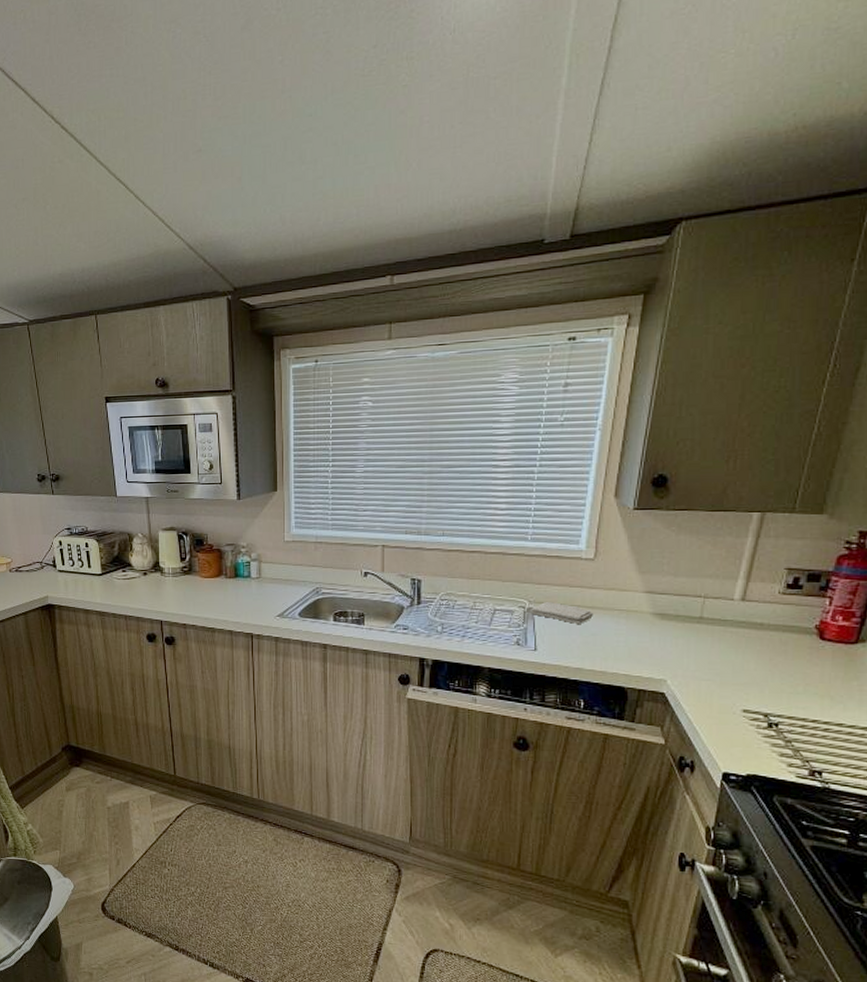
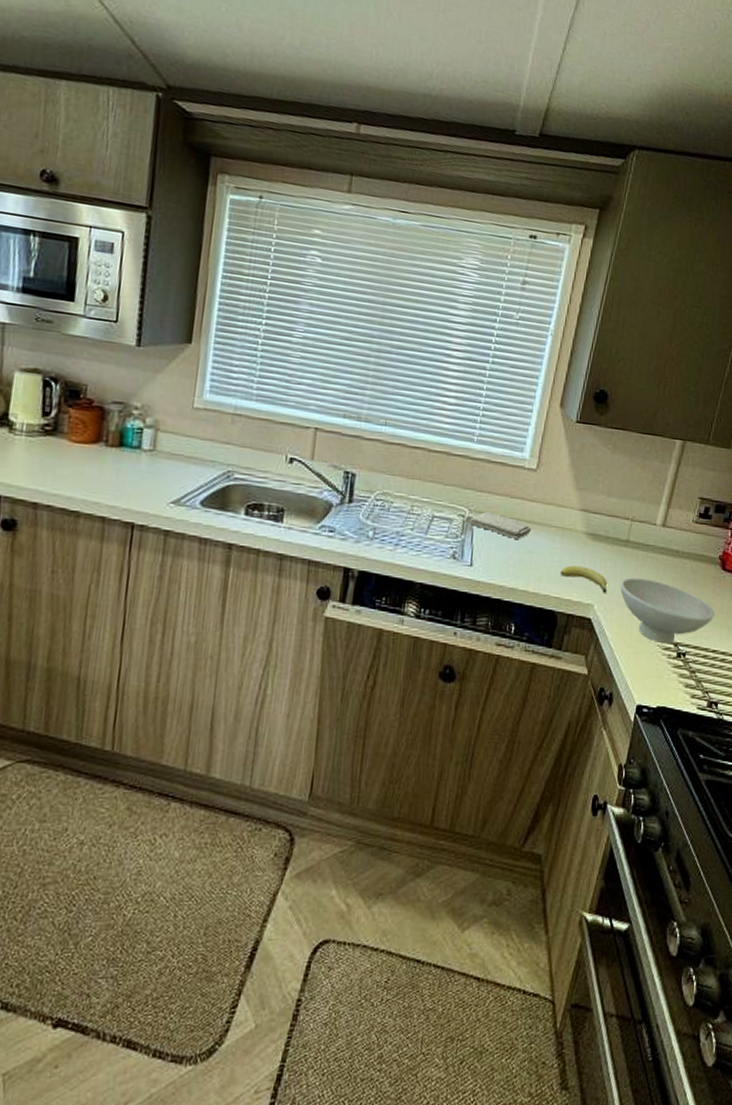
fruit: none [627,645,681,668] -> present [560,565,608,593]
bowl: none [694,652,814,714] -> present [619,577,716,643]

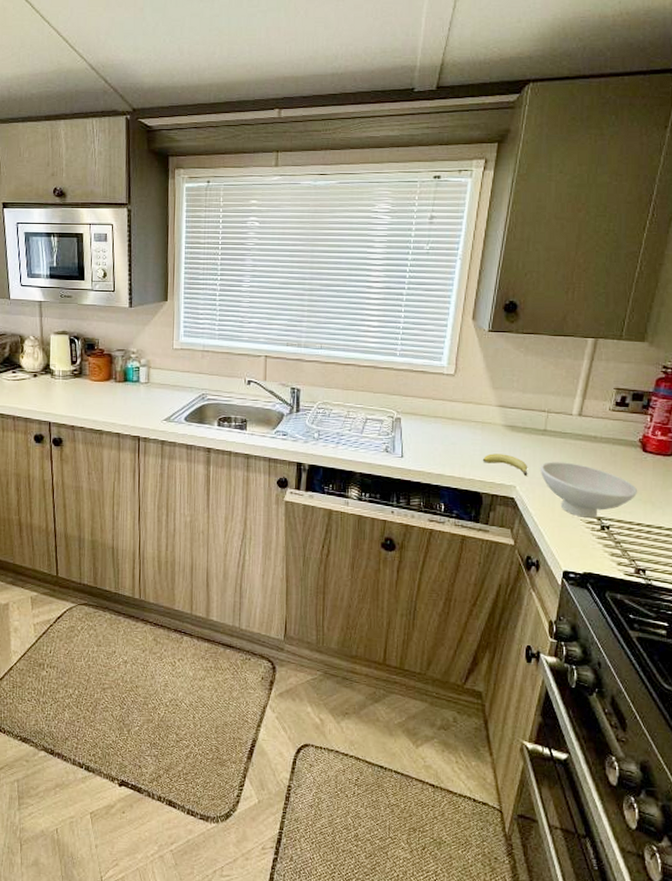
washcloth: present [470,512,531,540] -> none [398,413,453,435]

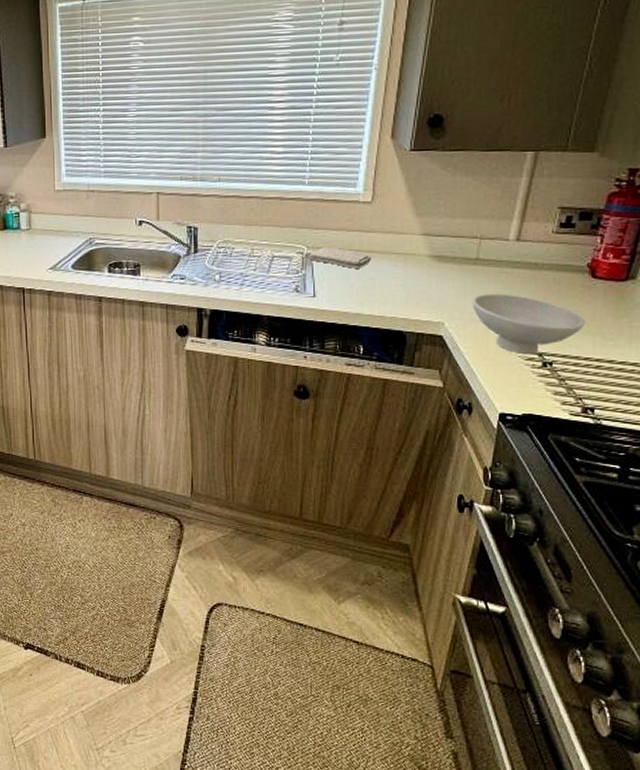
washcloth: none [398,413,453,435] -> present [309,247,371,270]
fruit: present [482,453,528,476] -> none [405,288,458,311]

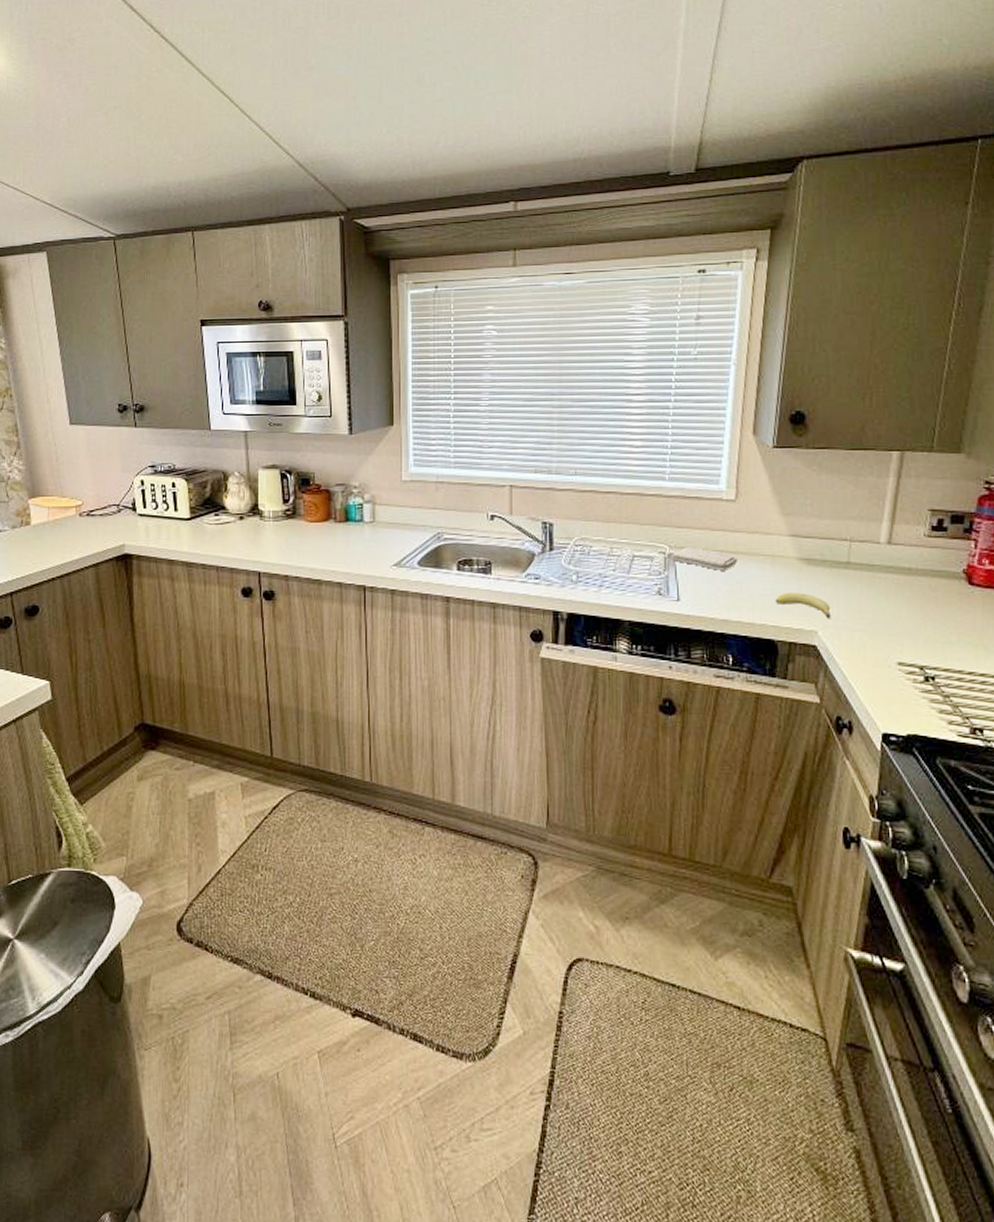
fruit: none [405,288,458,311] -> present [775,593,831,618]
bowl: present [471,293,586,354] -> none [845,600,967,667]

